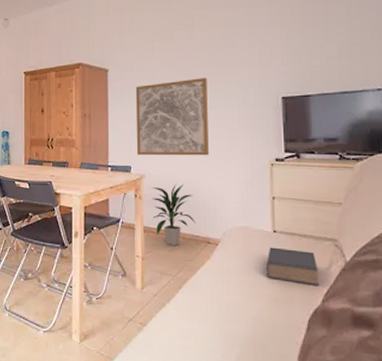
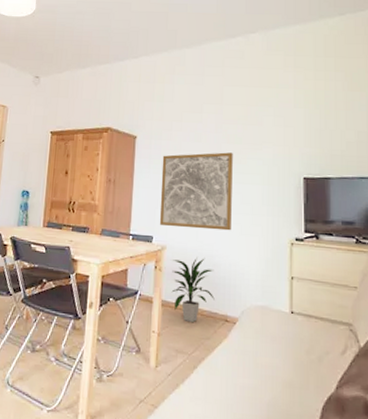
book: present [266,247,319,287] -> none [283,328,333,372]

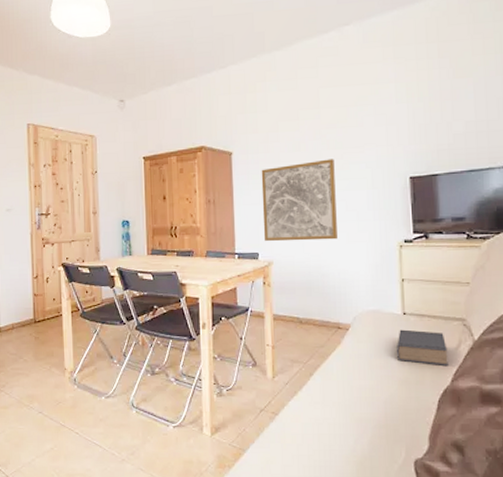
indoor plant: present [171,257,215,323] -> none [281,269,326,333]
book: none [283,328,333,372] -> present [397,329,448,367]

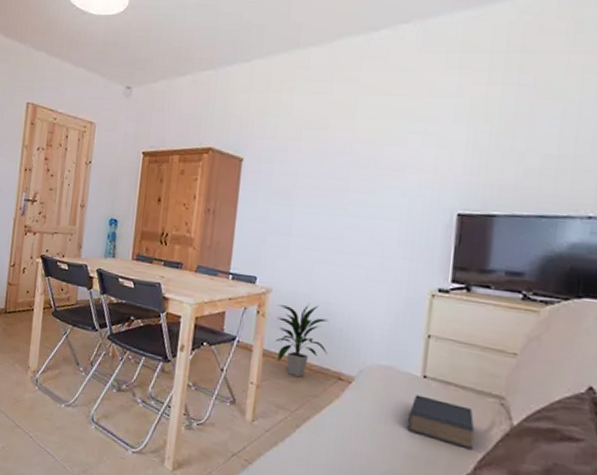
wall art: present [261,159,338,242] -> none [265,179,364,276]
indoor plant: none [281,269,326,333] -> present [275,304,329,378]

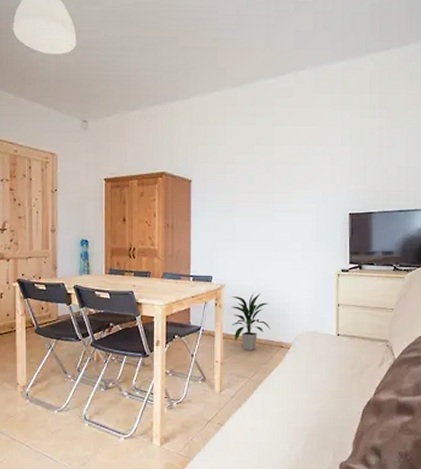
book: present [407,394,475,451] -> none [330,349,372,382]

